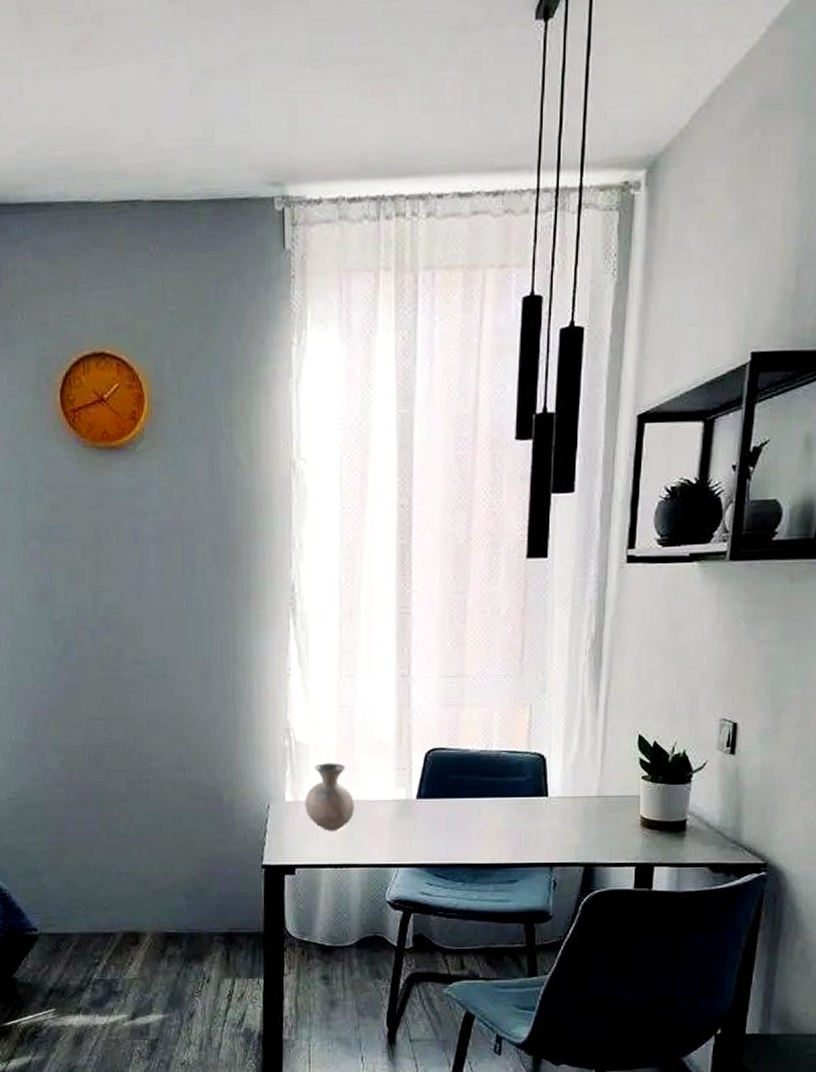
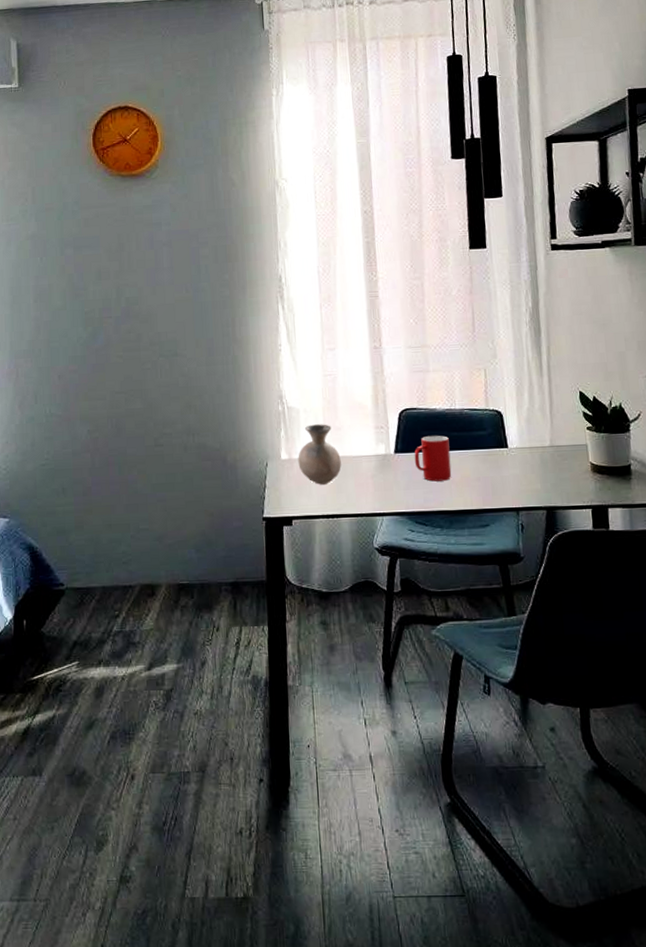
cup: none [439,780,481,831] -> present [414,436,452,482]

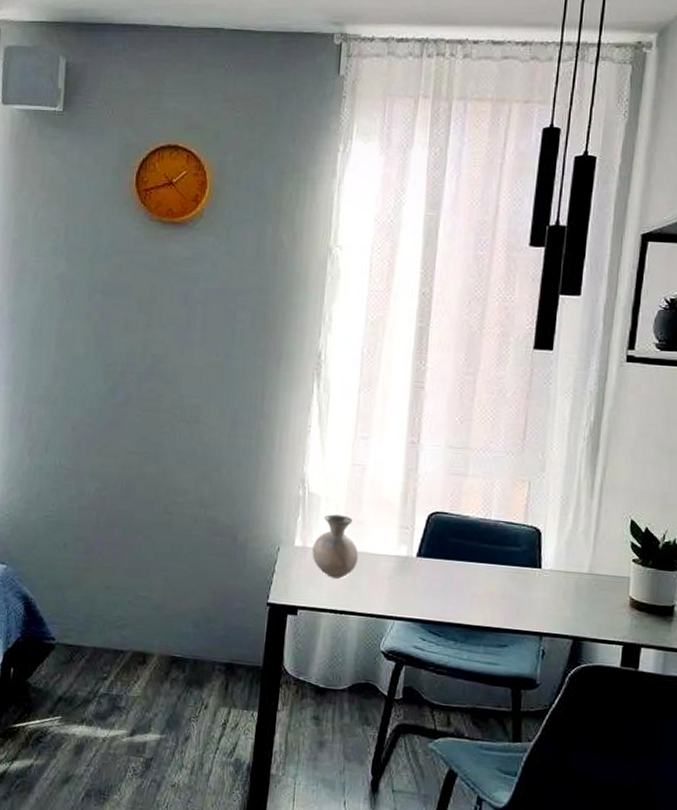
cup: present [414,436,452,482] -> none [437,544,478,594]

